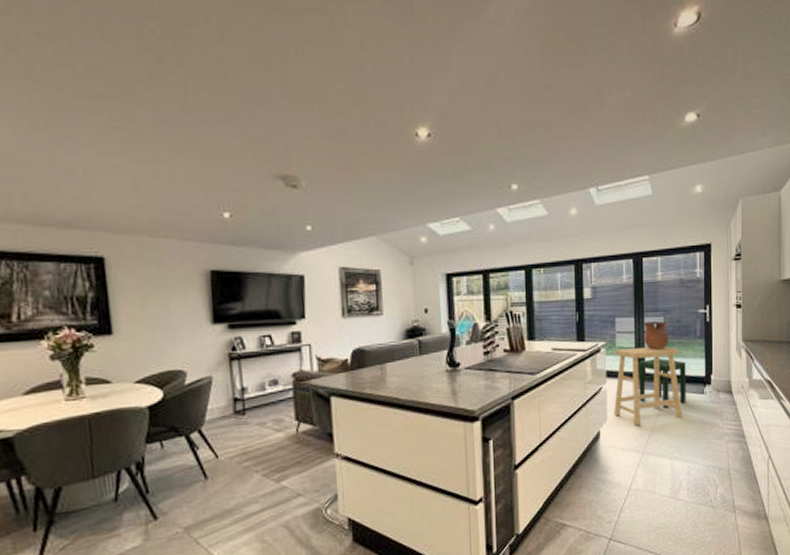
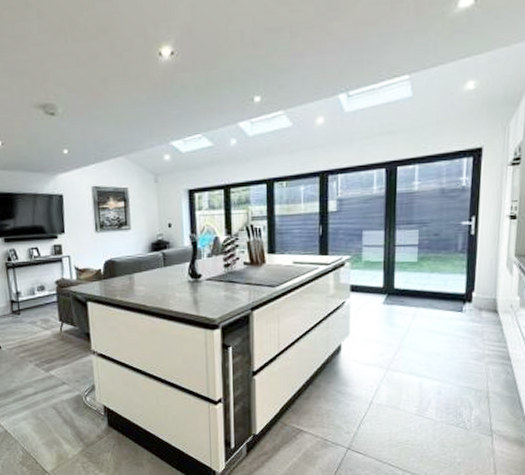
stool: present [614,346,683,426] -> none [357,261,436,341]
stool: present [639,358,686,409] -> none [386,274,443,326]
vessel: present [643,321,669,350] -> none [394,234,424,264]

